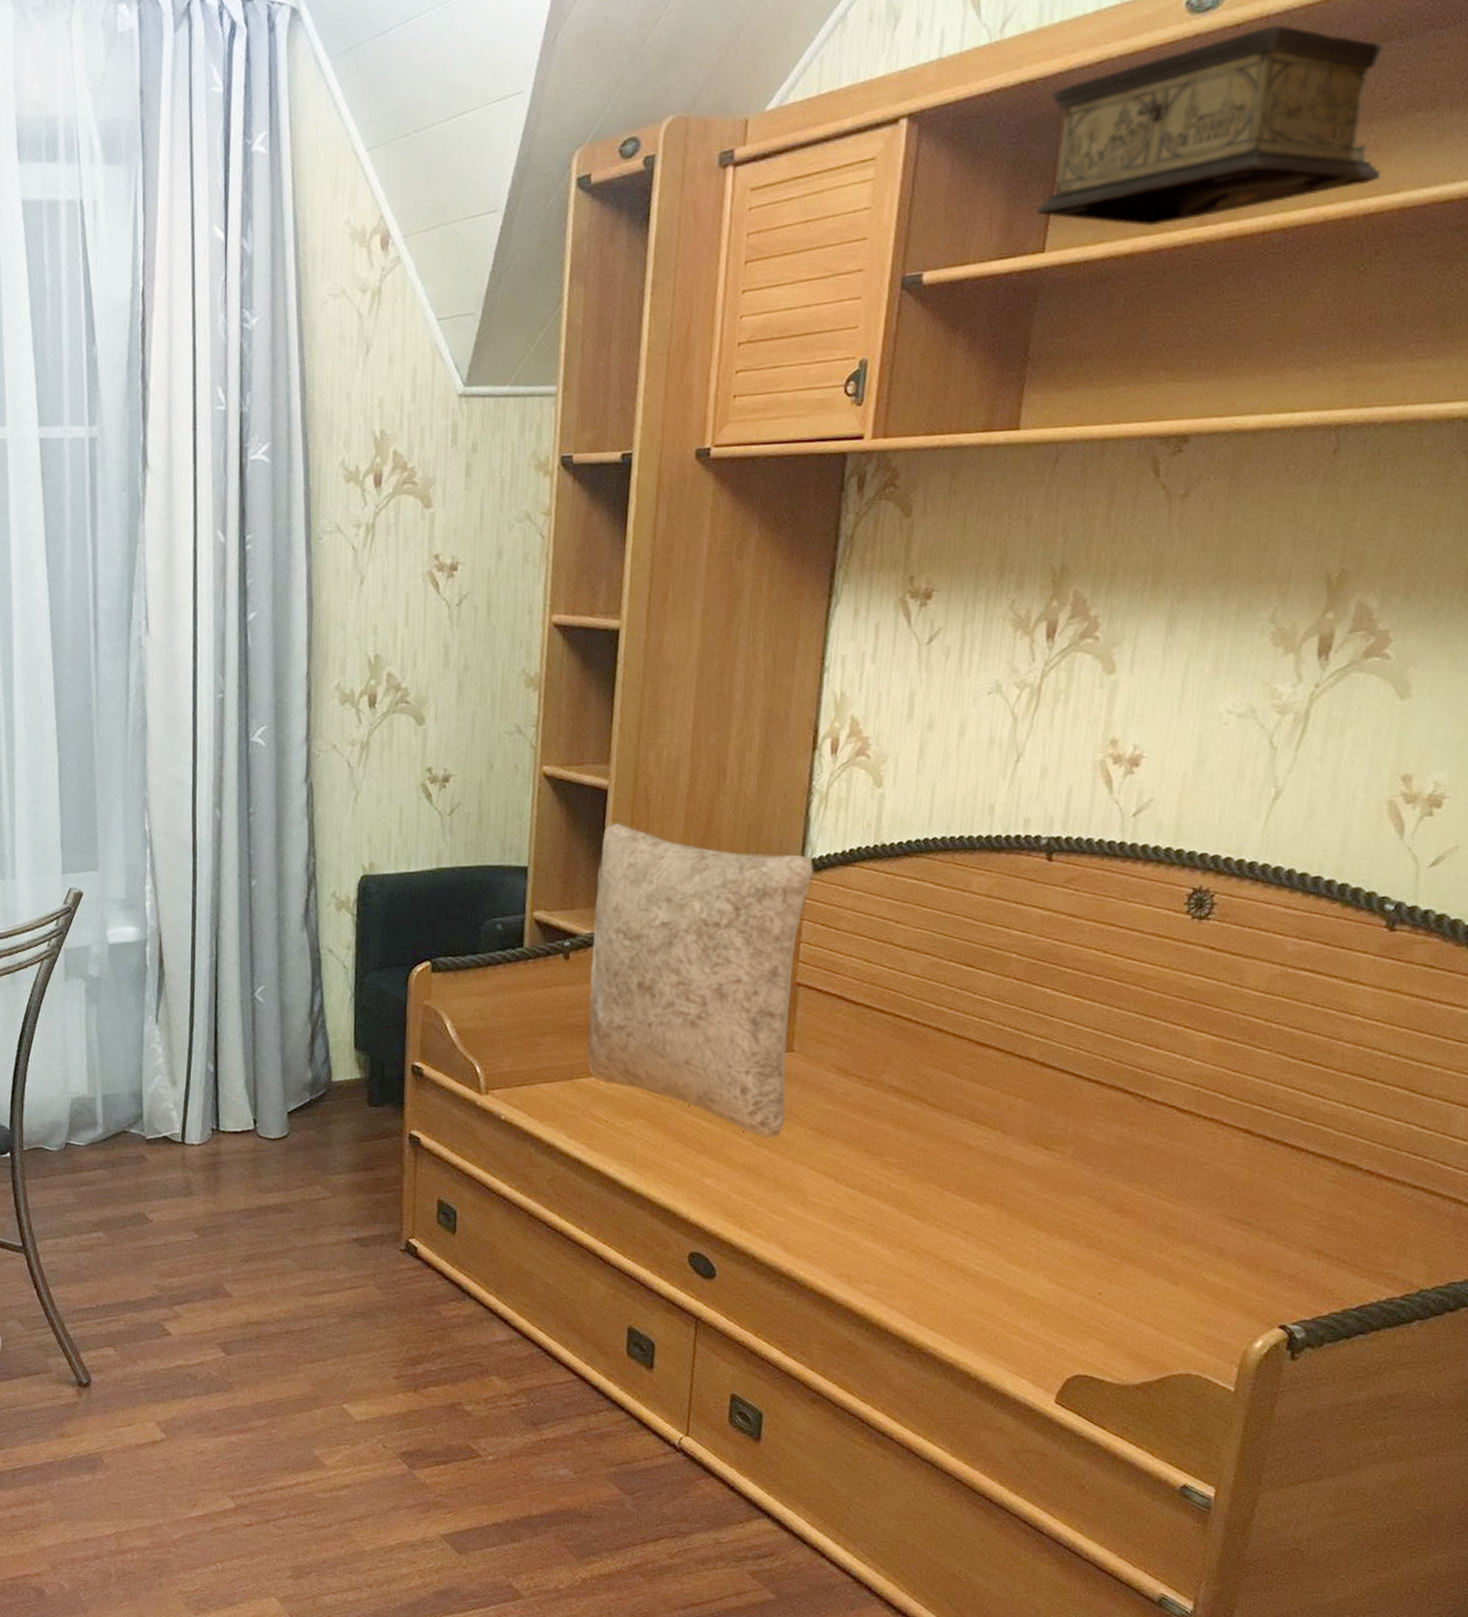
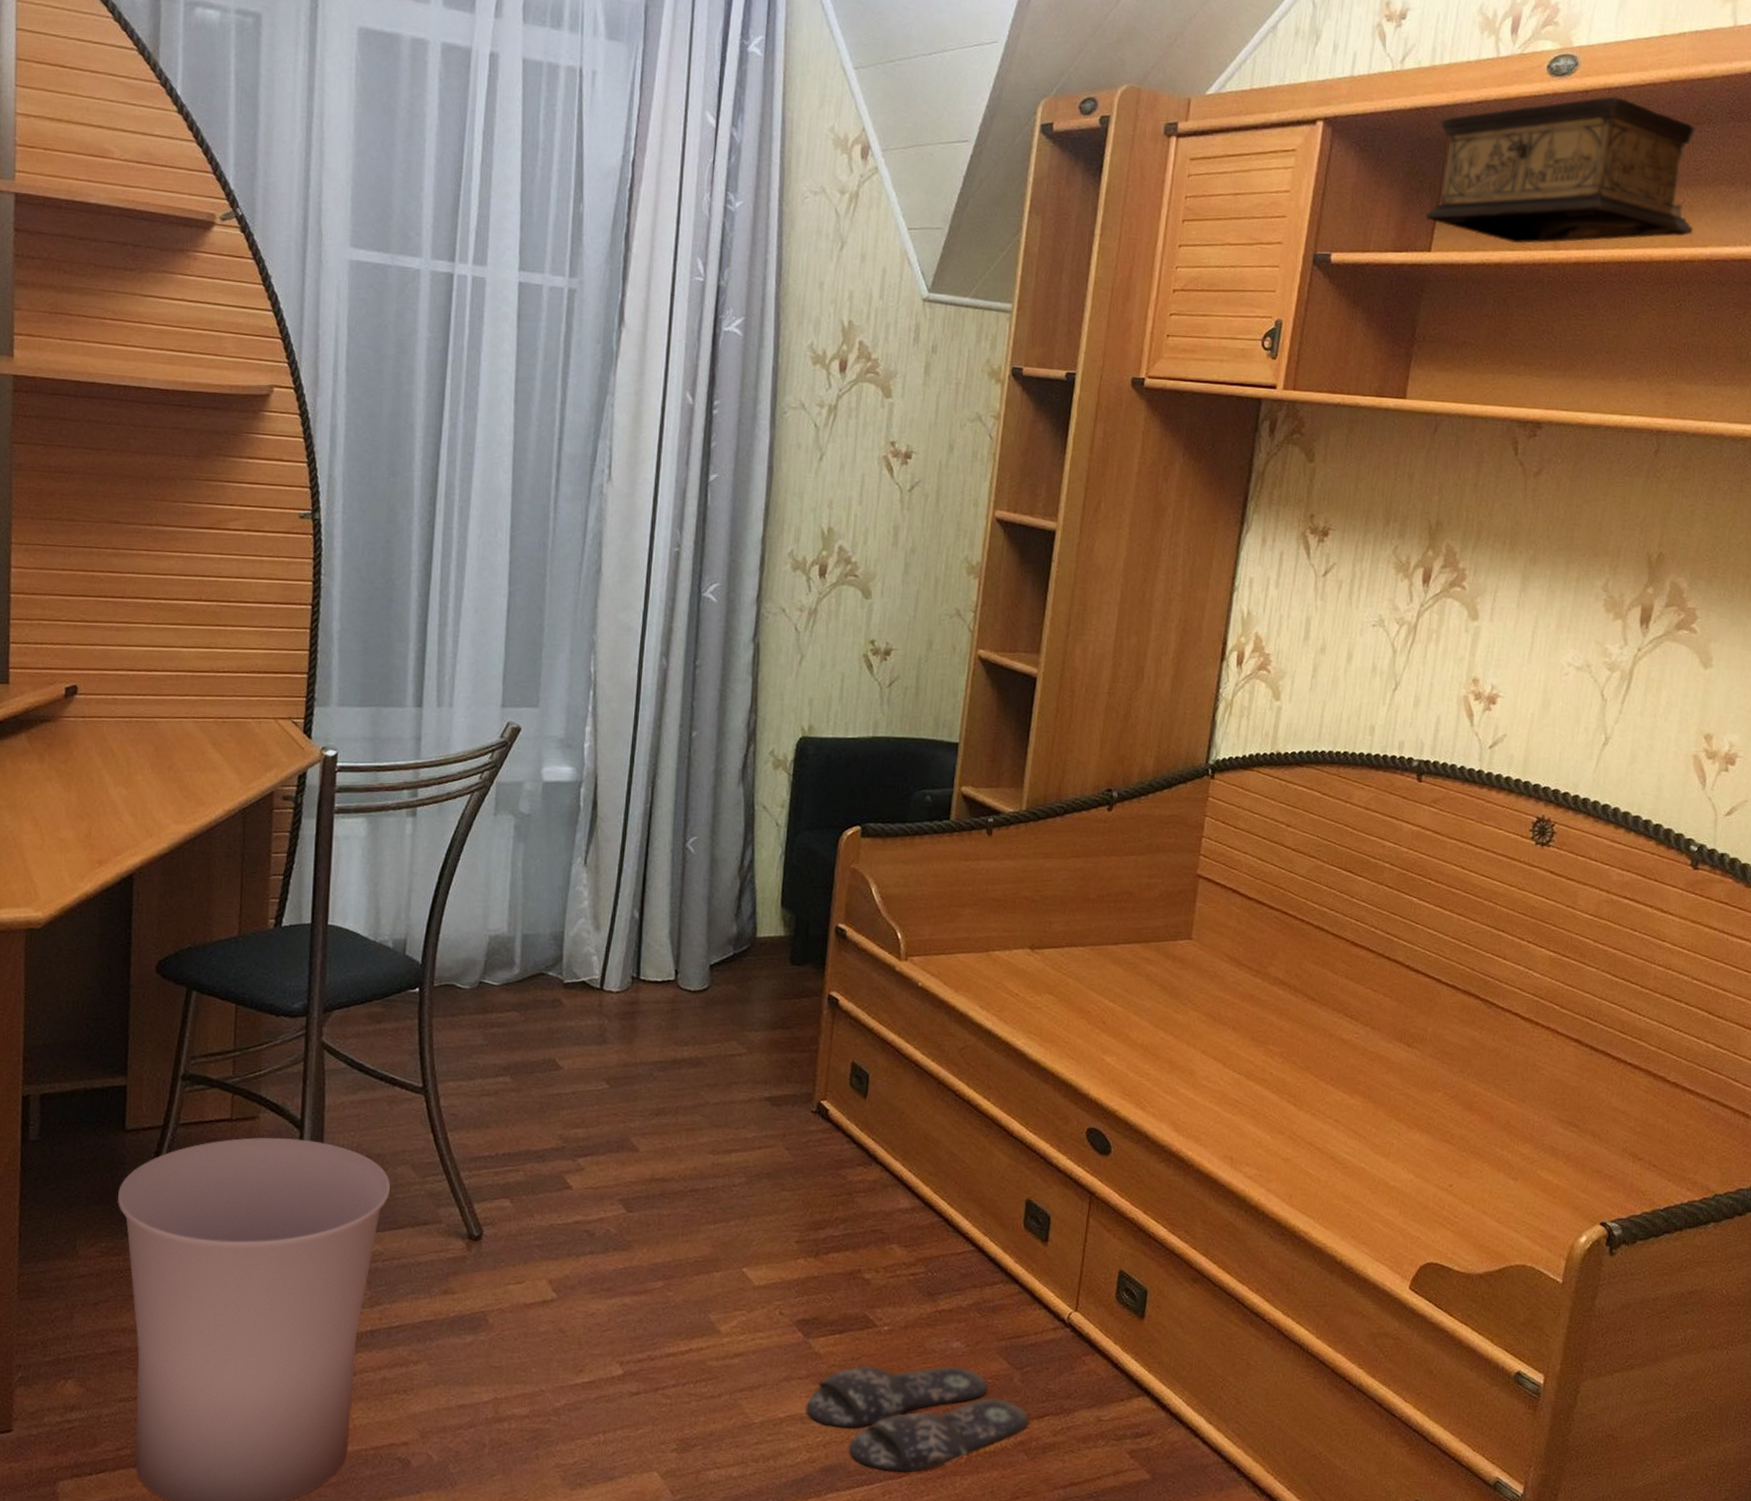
slippers: none [415,1493,644,1595] -> present [806,1365,1029,1472]
pillow: present [587,821,814,1140] -> none [1003,708,1217,1023]

